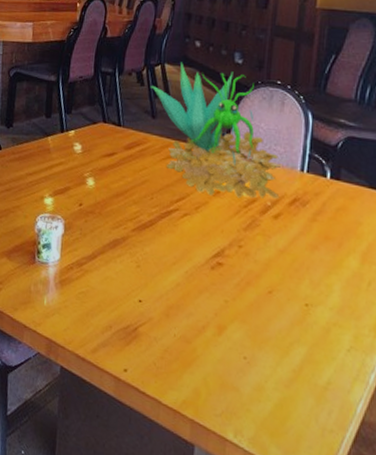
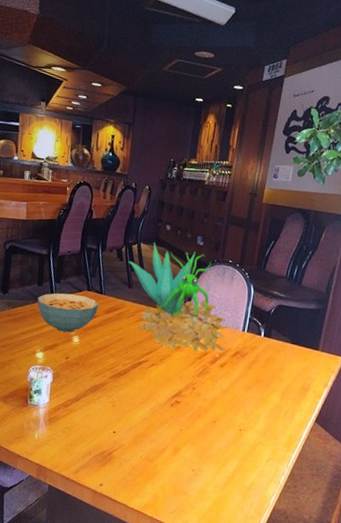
cereal bowl: none [45,126,117,174] -> present [37,293,99,333]

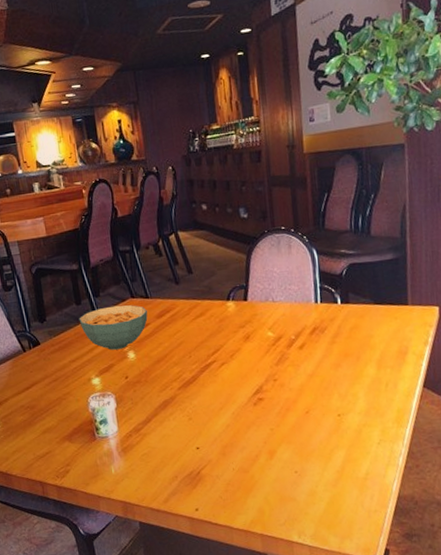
plant: present [128,242,230,352] -> none [169,226,301,343]

